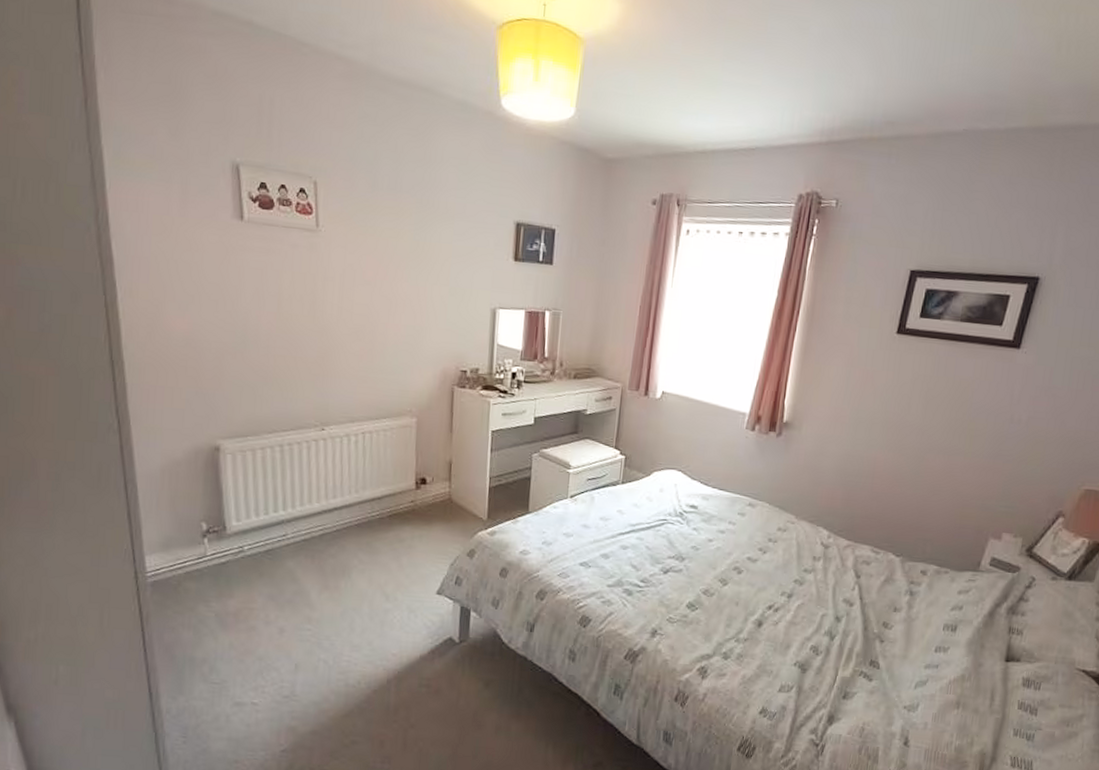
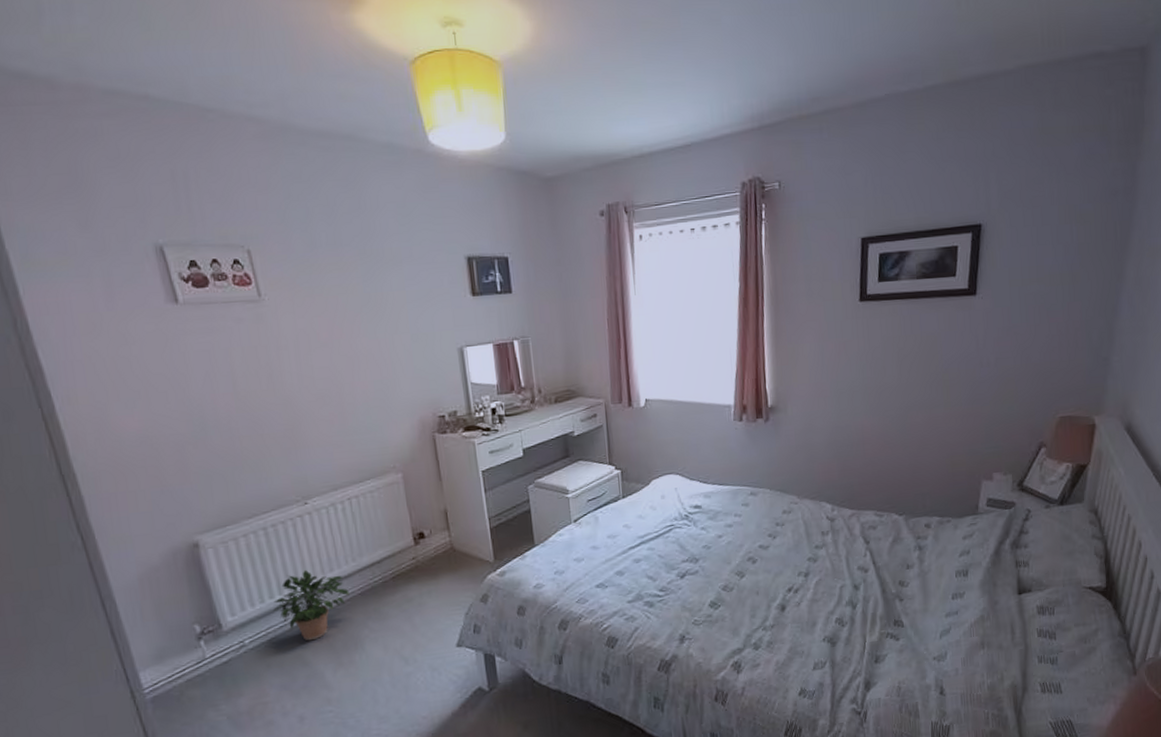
potted plant: none [275,491,347,560] -> present [273,569,350,641]

